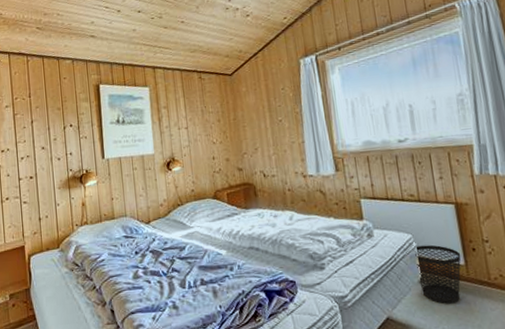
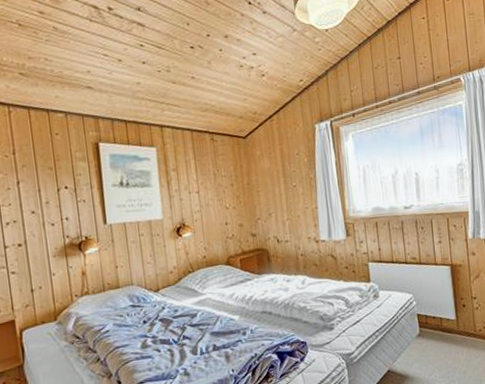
wastebasket: present [415,244,461,304] -> none [414,303,453,355]

